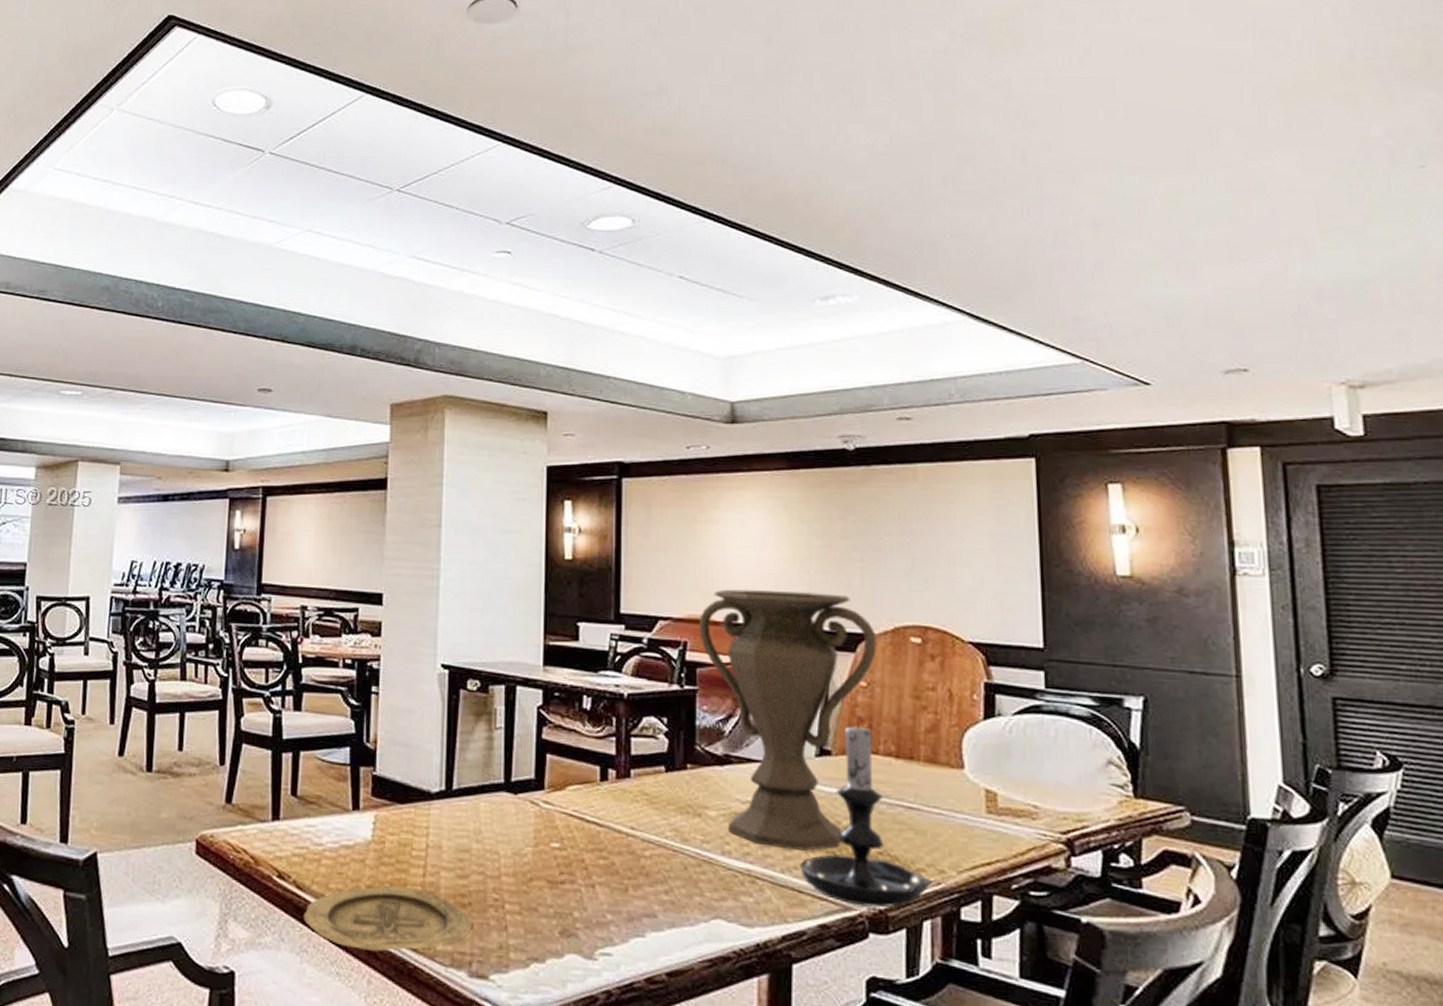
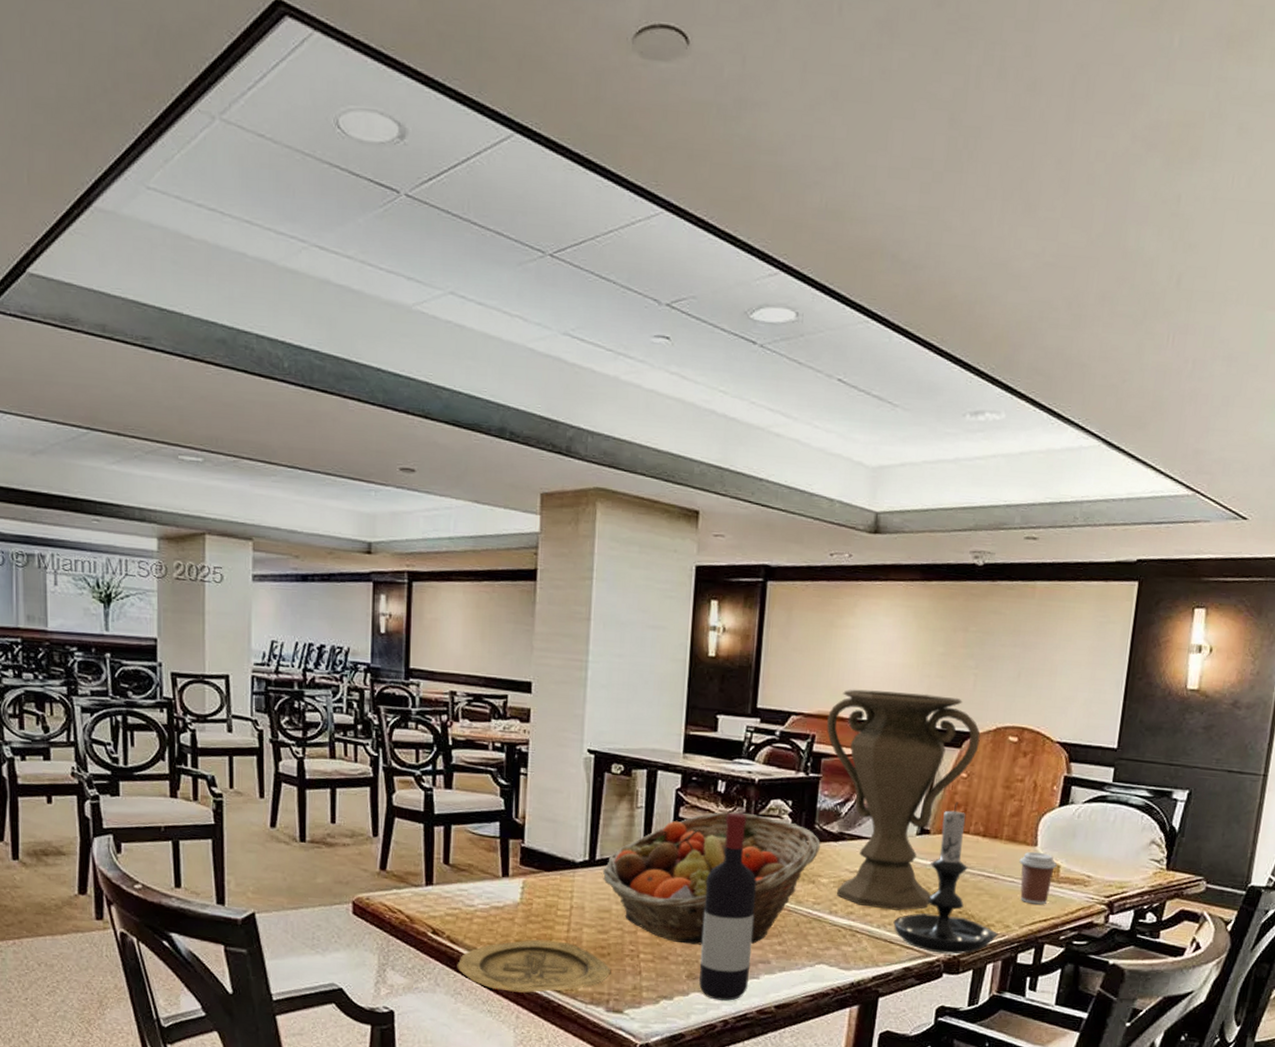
fruit basket: none [460,731,704,893] -> present [602,811,820,945]
wine bottle: none [575,733,633,965] -> present [699,812,756,1001]
coffee cup: none [945,775,994,844] -> present [1019,851,1058,905]

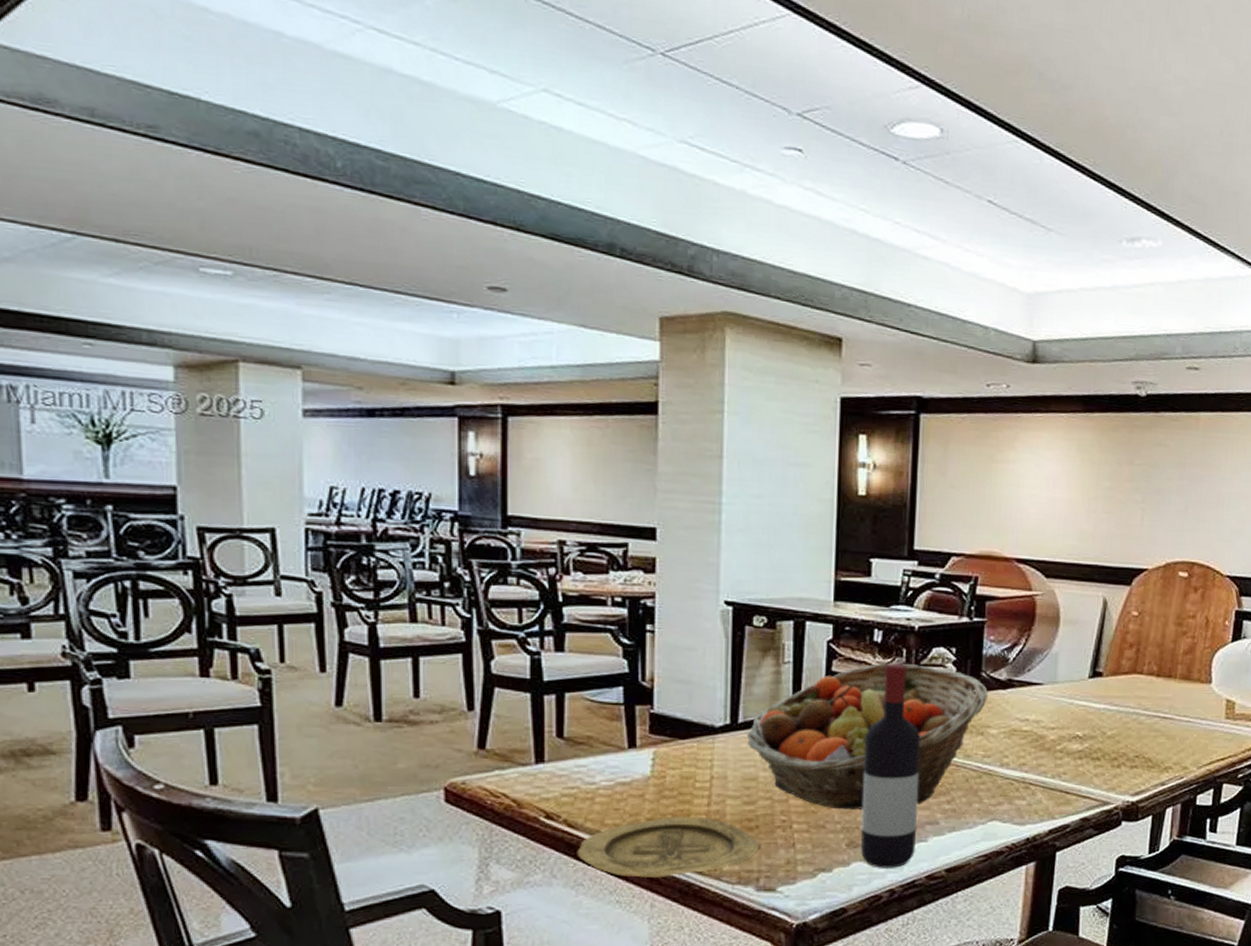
vase: present [827,689,980,911] -> none [990,527,1150,758]
candle holder: present [893,802,998,954] -> none [1068,642,1176,801]
coffee cup: present [1019,851,1058,905] -> none [1194,689,1233,743]

